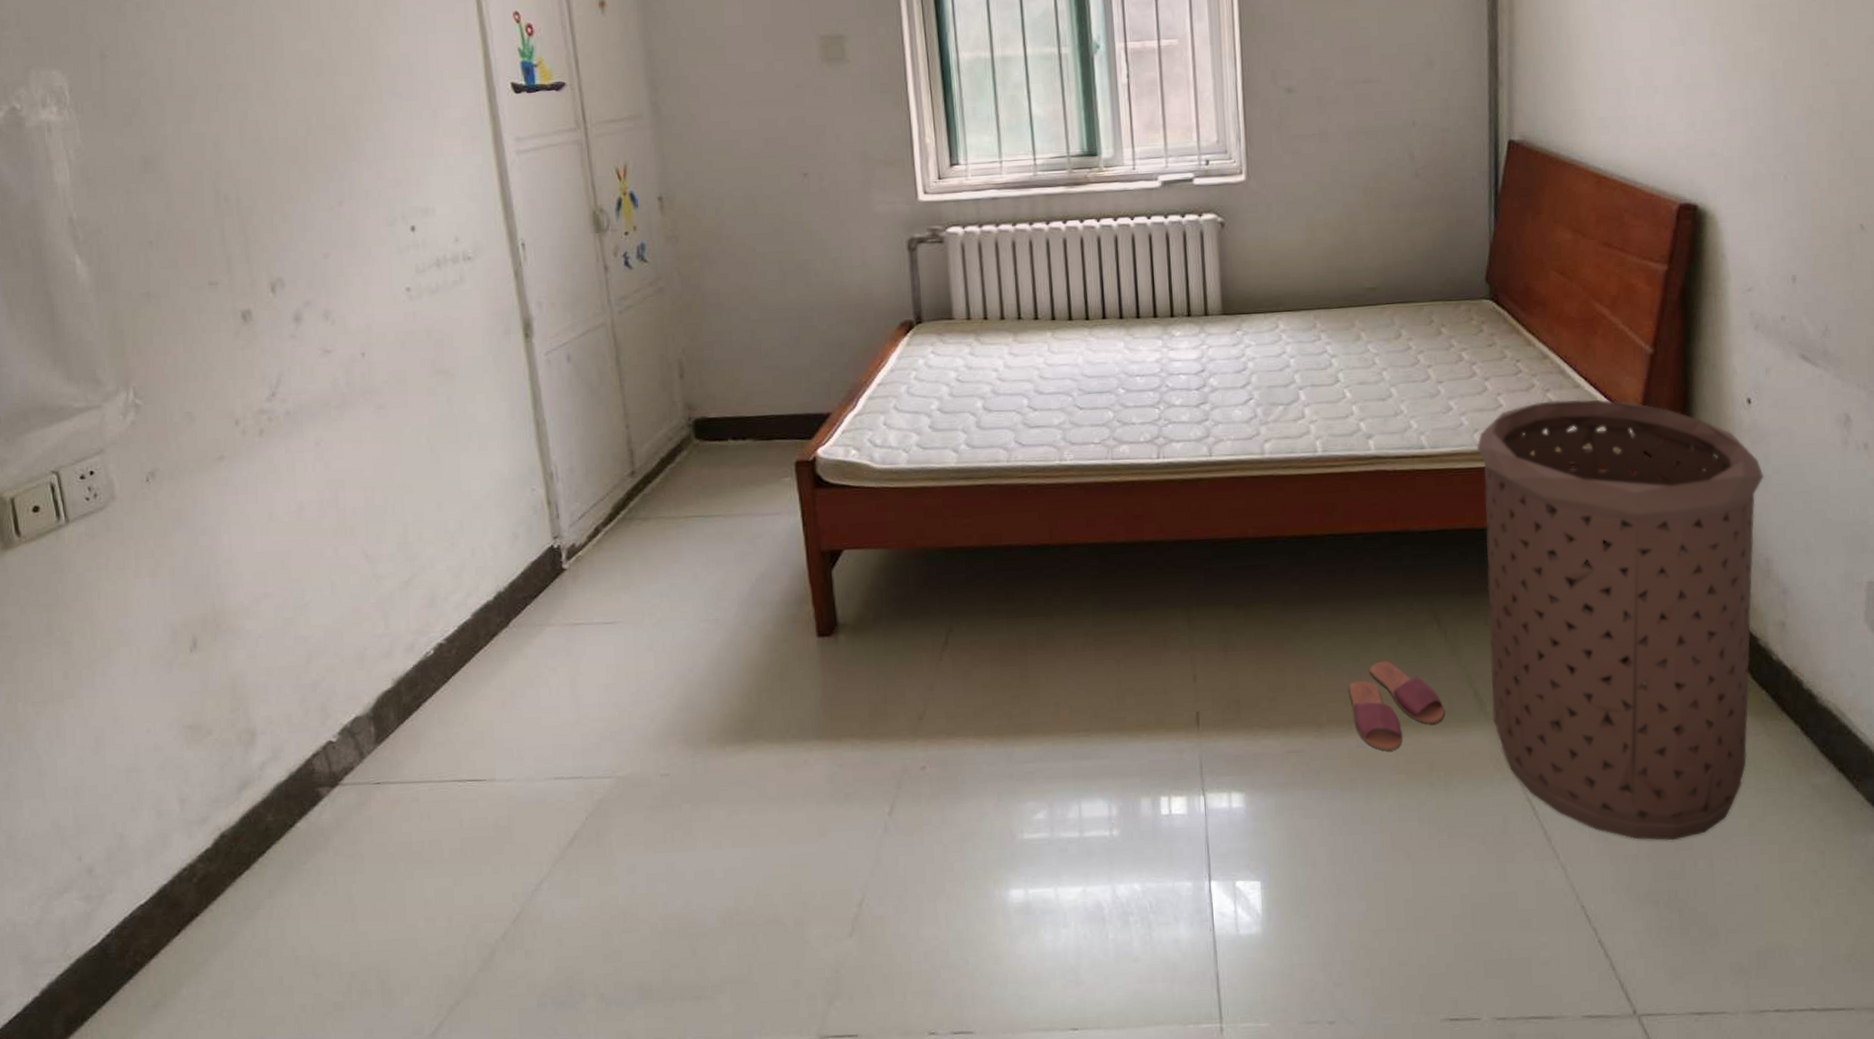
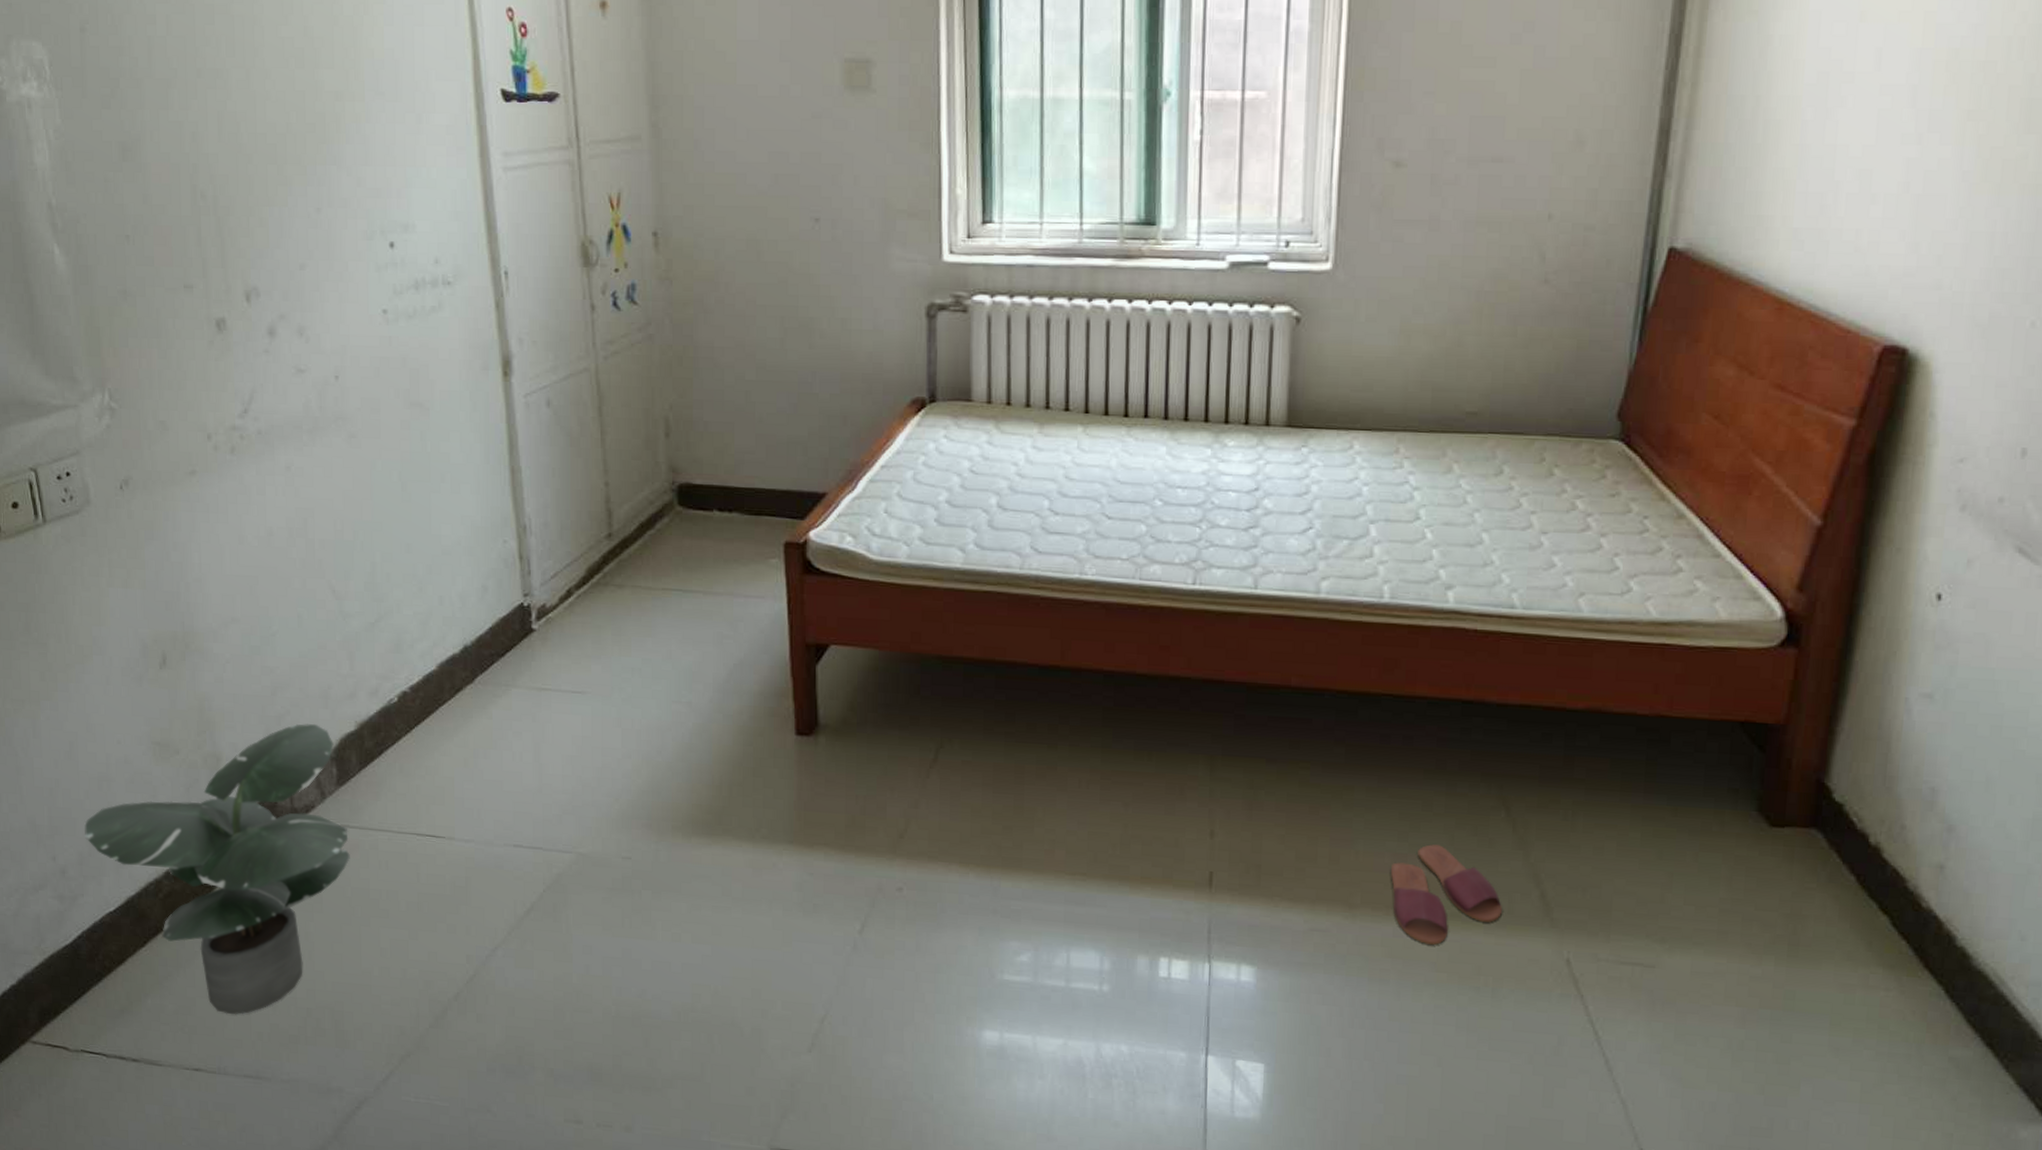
potted plant: none [112,686,392,992] -> present [84,723,351,1015]
laundry basket: present [1476,399,1764,840] -> none [1559,569,1945,1093]

